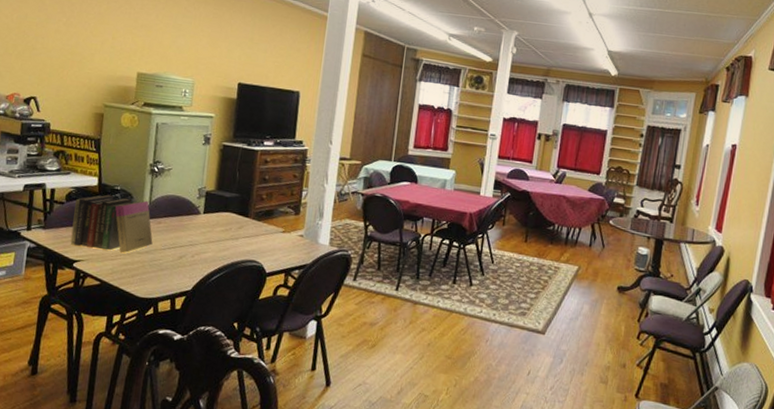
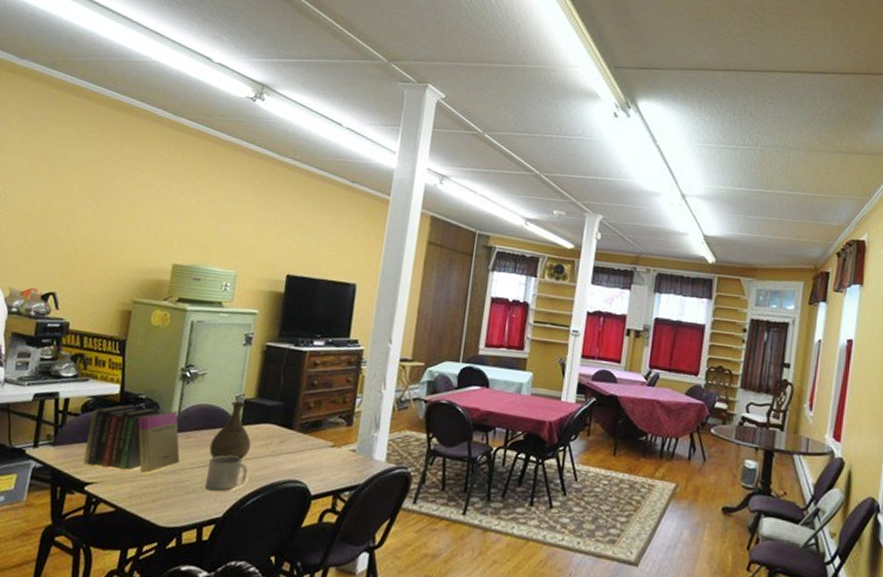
mug: none [175,238,211,269] -> present [204,455,248,492]
vase: none [177,193,213,241] -> present [209,401,251,458]

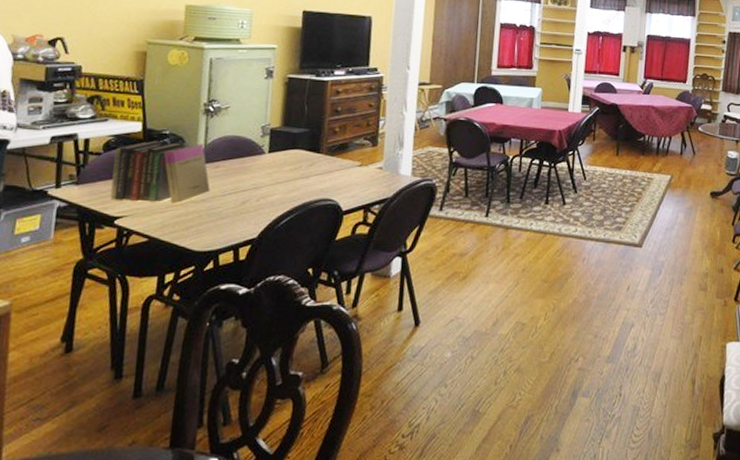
mug: present [204,455,248,492] -> none [237,181,279,215]
vase: present [209,401,251,458] -> none [239,131,280,185]

